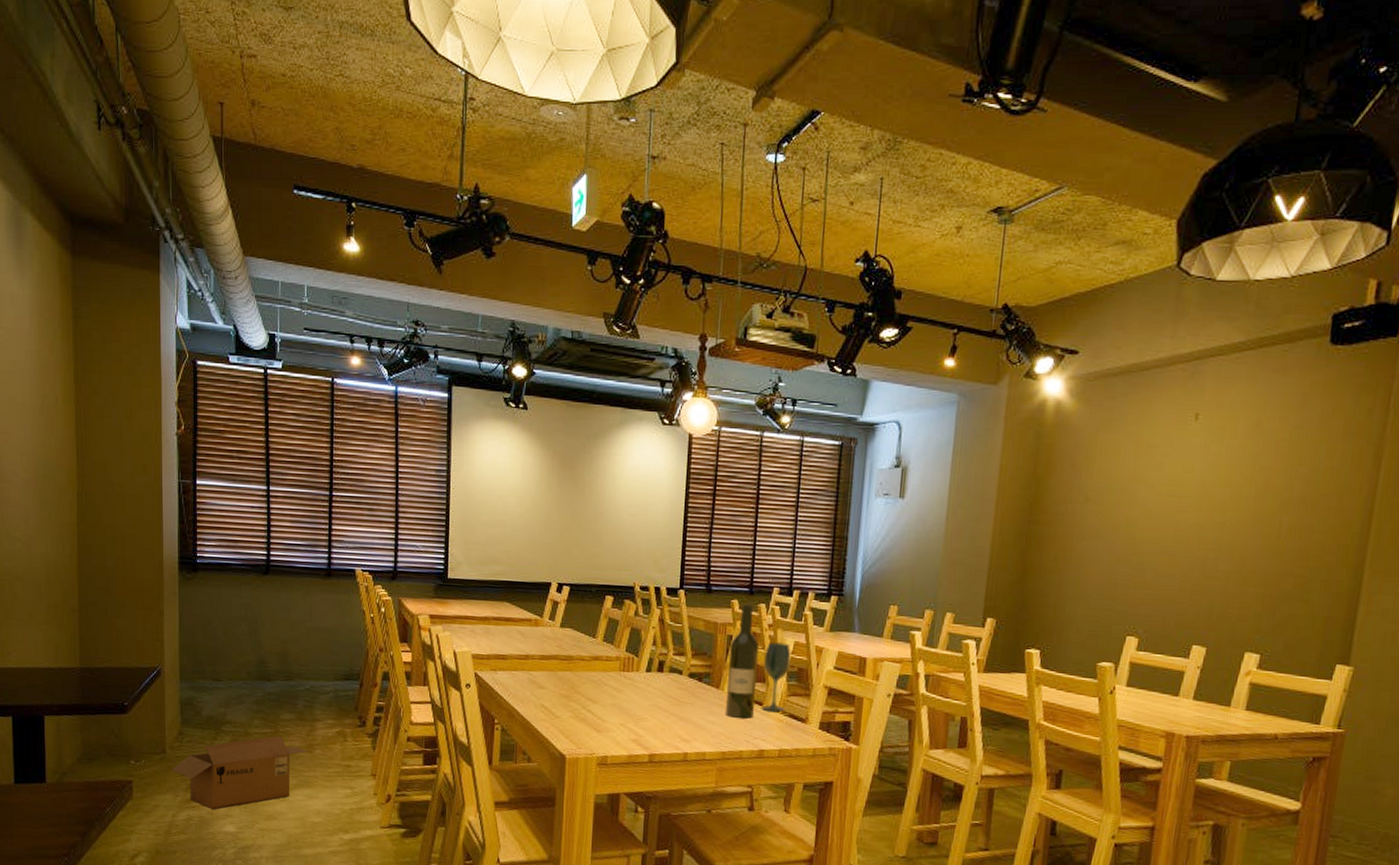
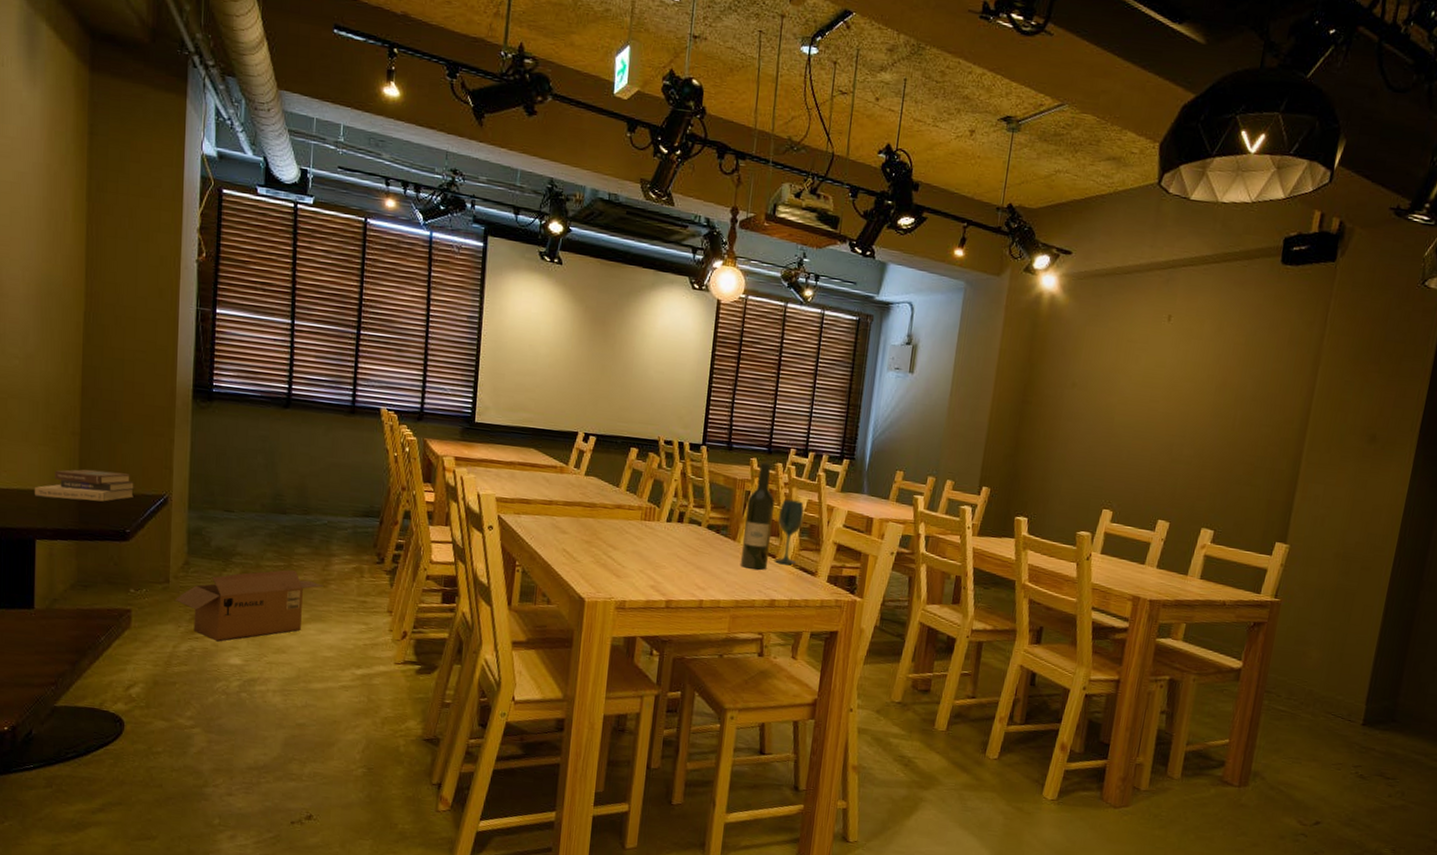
books: none [40,645,131,676] -> present [34,469,135,502]

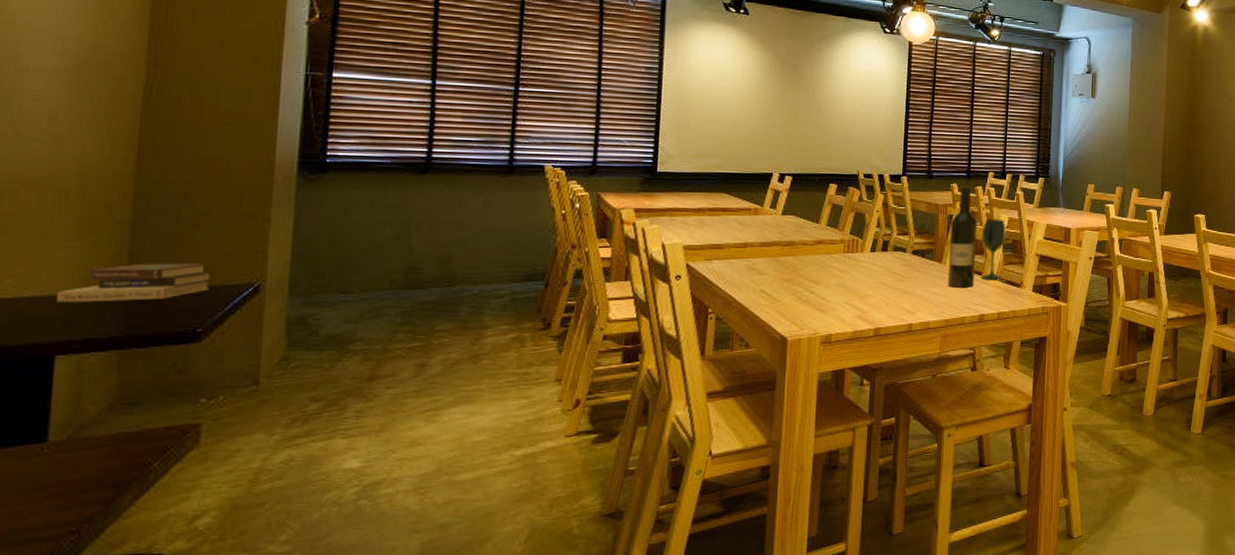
cardboard box: present [174,569,324,642] -> none [265,350,473,445]

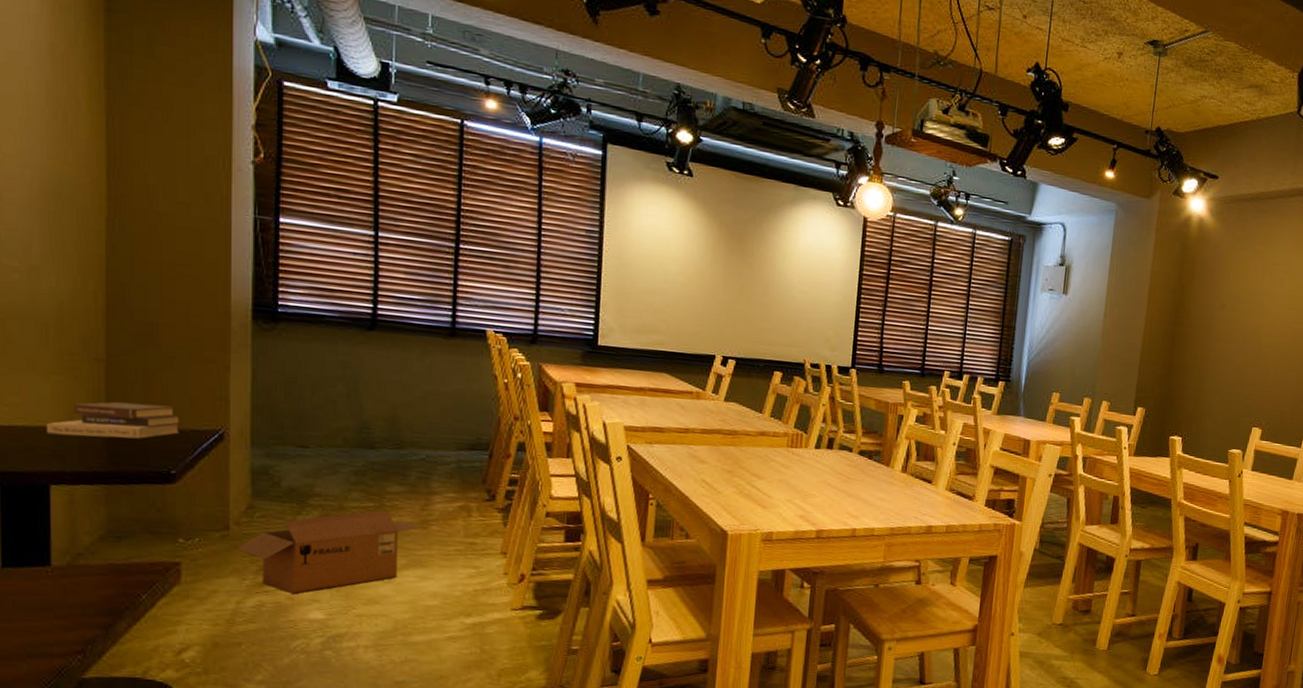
cardboard box: none [265,350,473,445] -> present [236,511,423,595]
wine bottle: present [947,187,978,287] -> none [894,385,930,496]
wineglass: present [981,219,1006,280] -> none [931,423,960,490]

